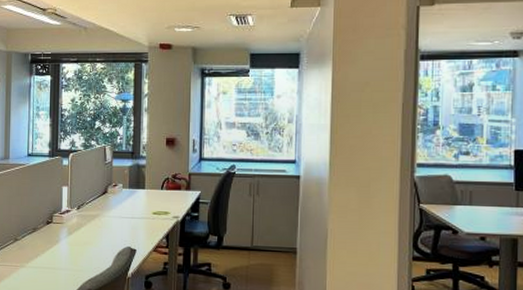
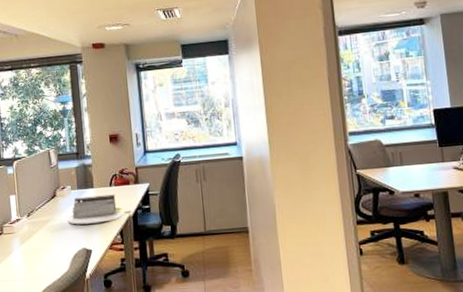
desk organizer: none [116,196,169,224] -> present [67,194,121,225]

